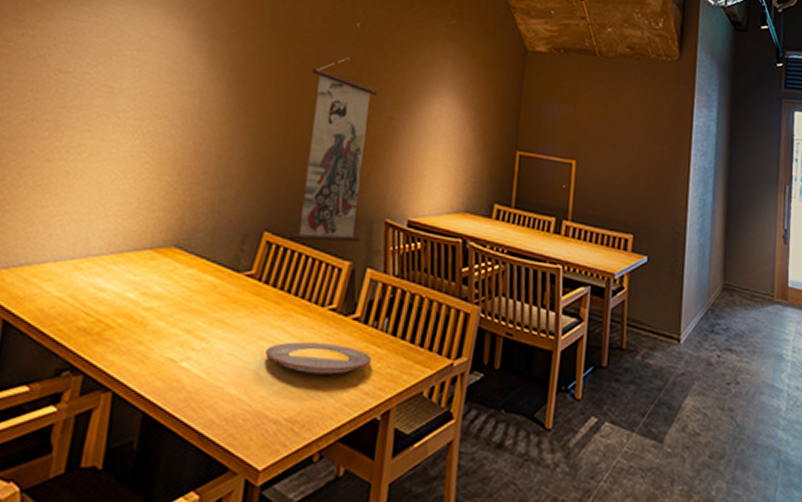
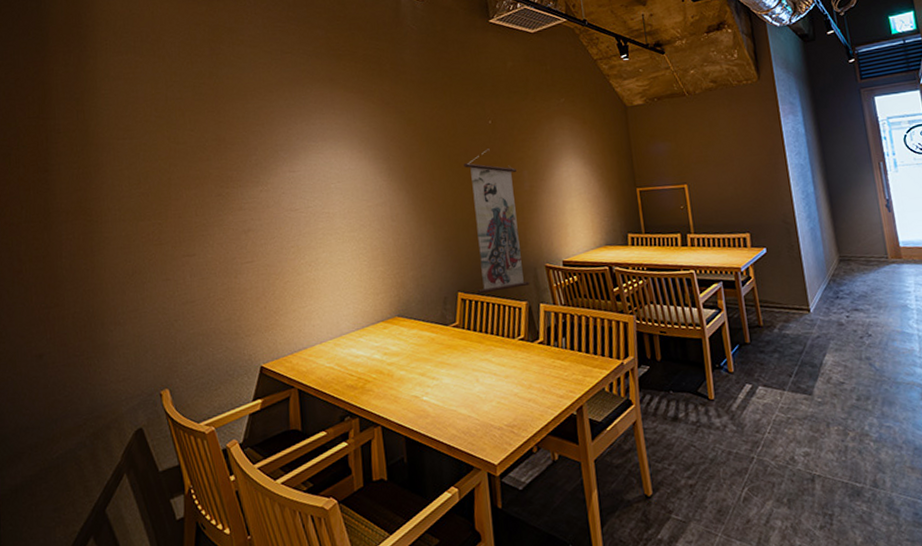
plate: present [265,341,372,375] -> none [480,364,560,390]

